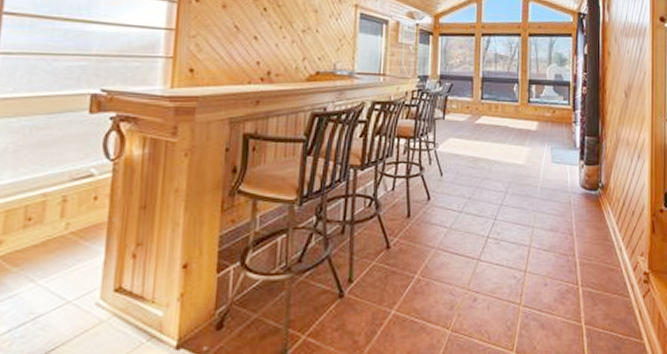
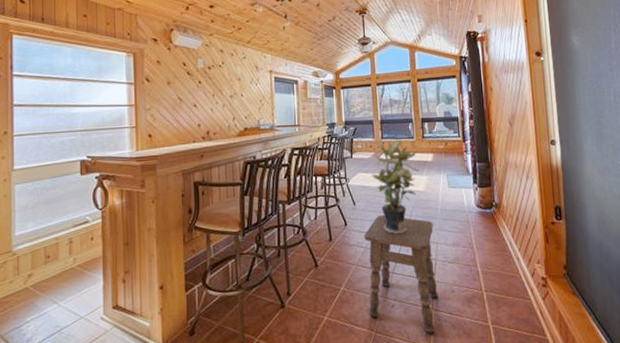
side table: none [446,189,531,336] -> present [364,215,438,336]
potted plant: none [465,102,522,214] -> present [371,140,420,234]

